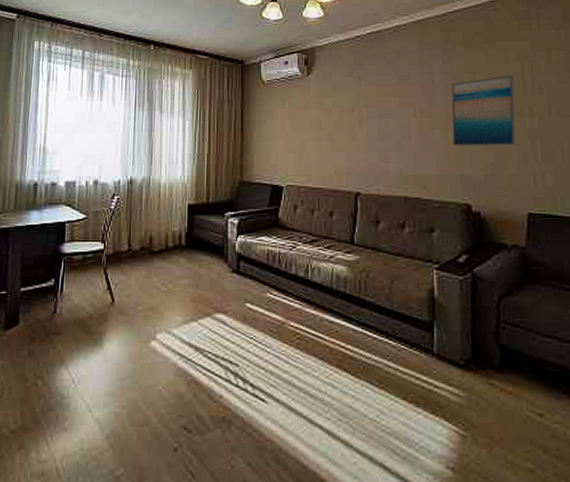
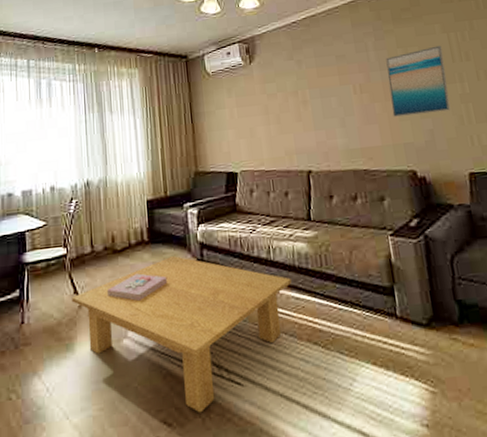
coffee table: none [104,263,327,424] -> present [71,255,291,413]
decorative box: none [139,277,201,304] -> present [106,273,168,301]

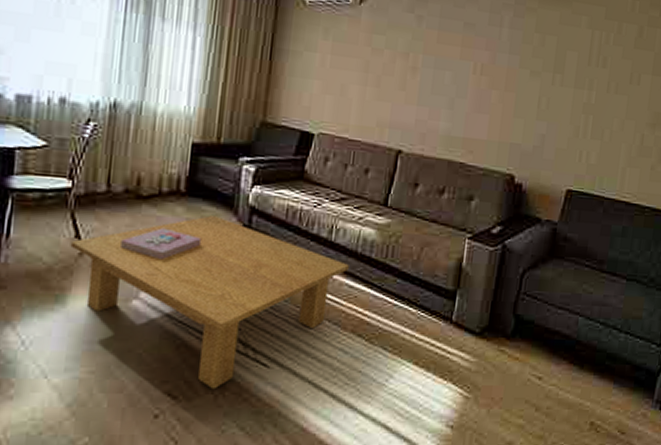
wall art: present [386,45,451,117] -> none [508,40,582,119]

